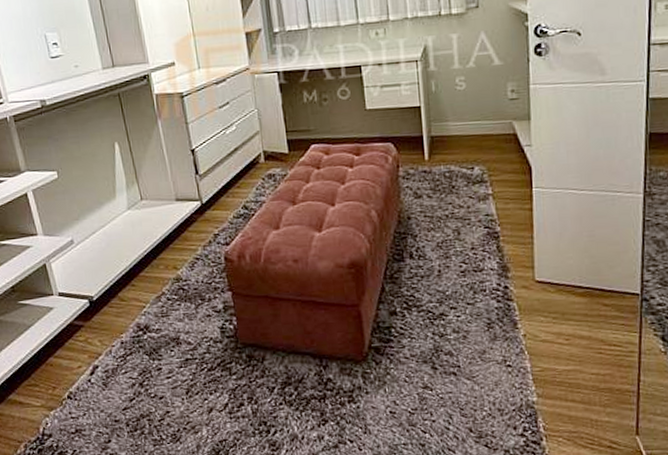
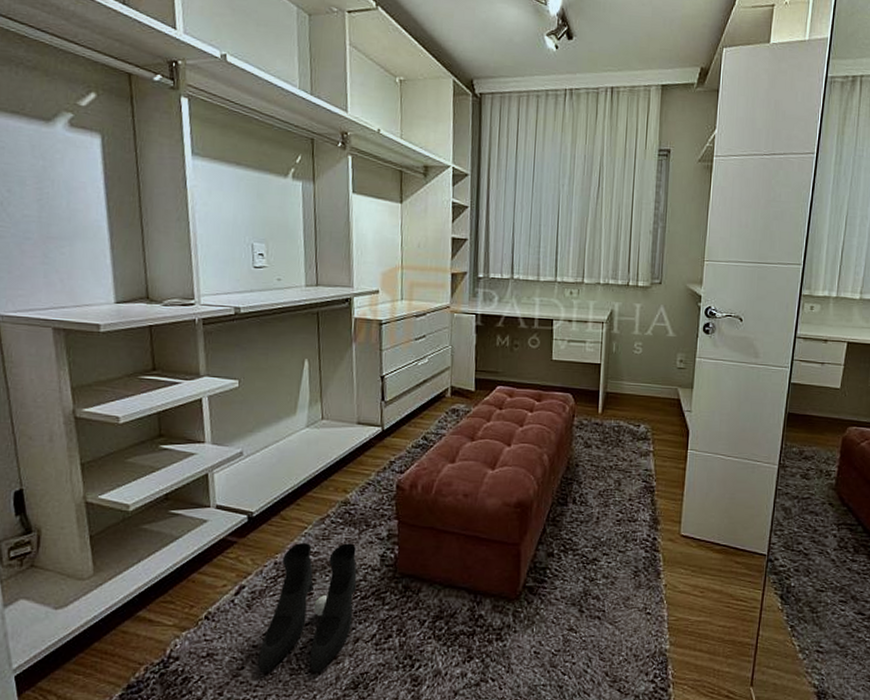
boots: none [121,318,204,445] -> present [258,543,357,674]

